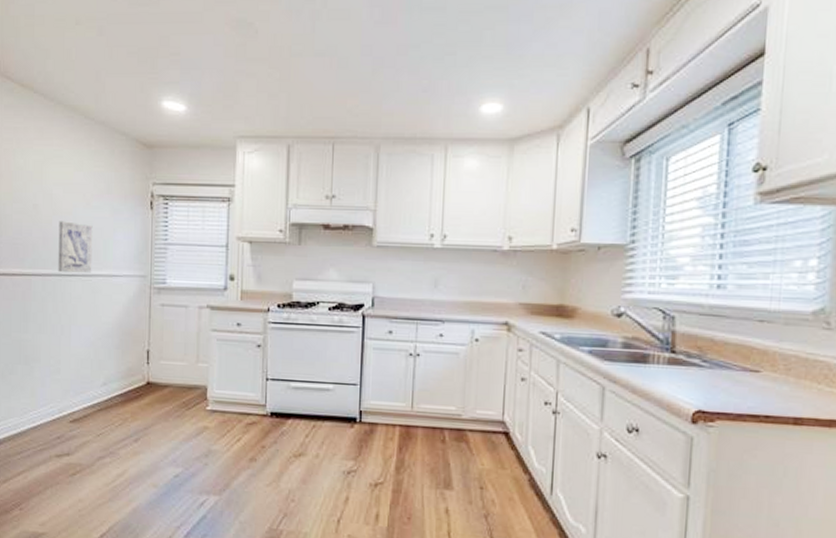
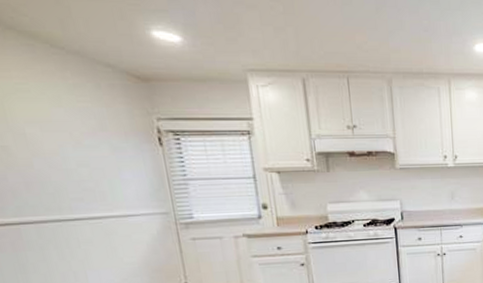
wall art: present [58,221,93,273] -> none [42,163,100,217]

